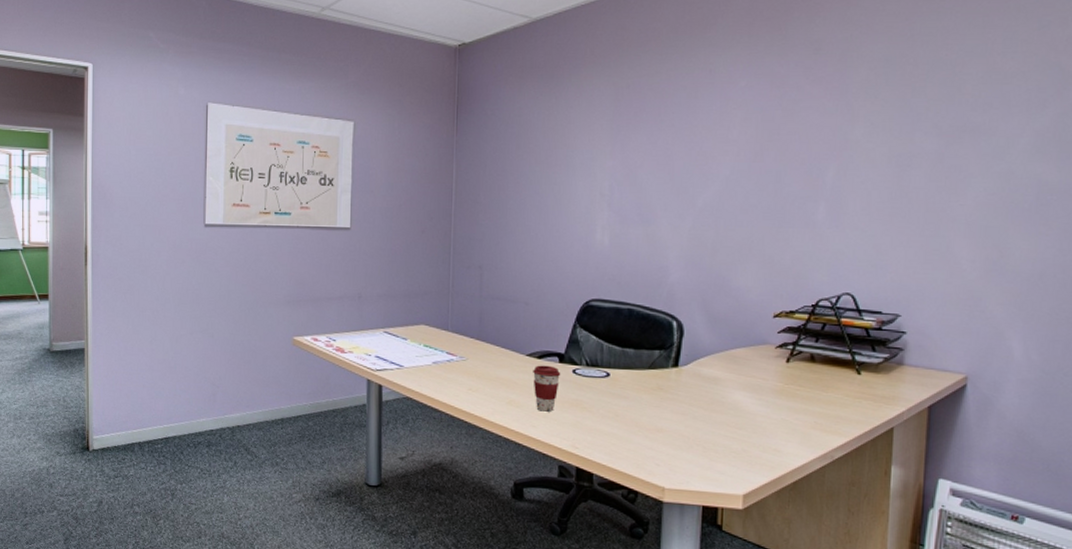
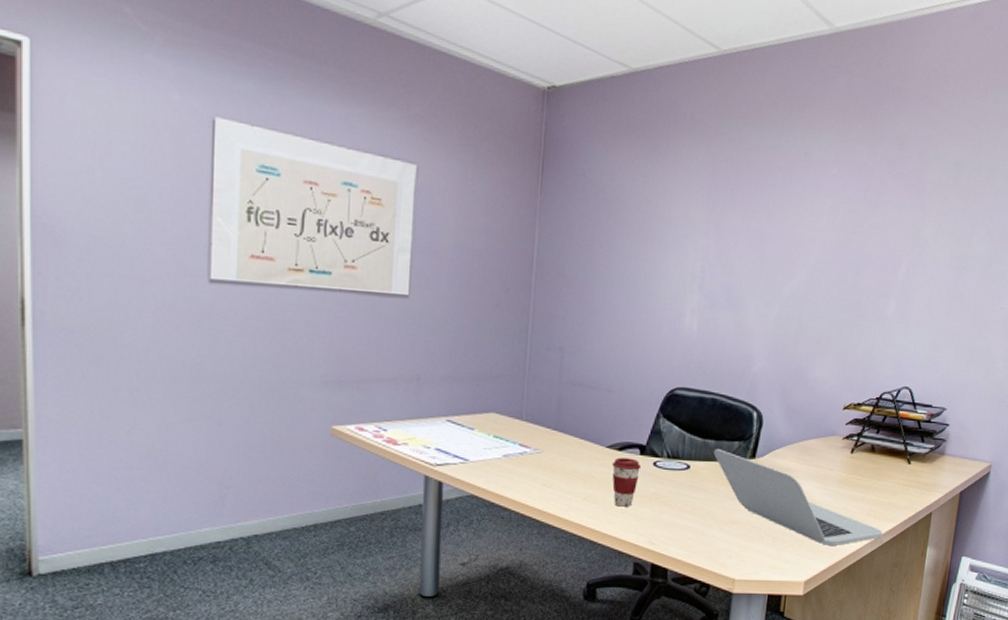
laptop: none [633,358,833,459] -> present [713,449,883,546]

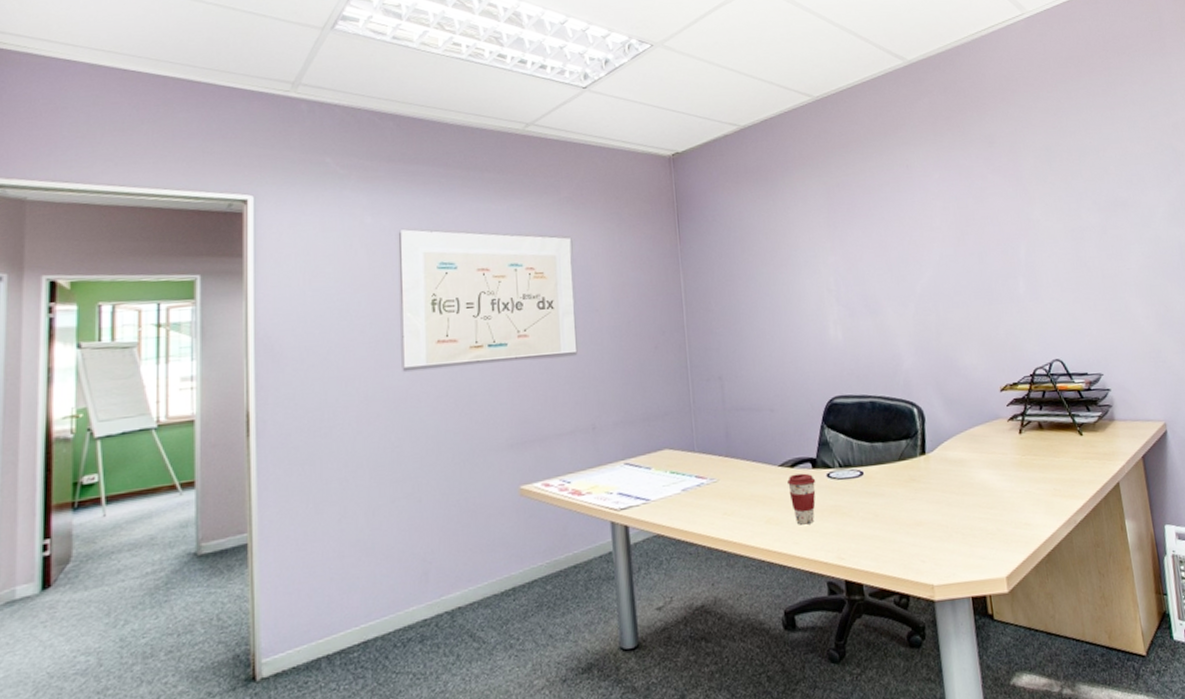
laptop: present [713,449,883,546] -> none [882,450,1075,534]

